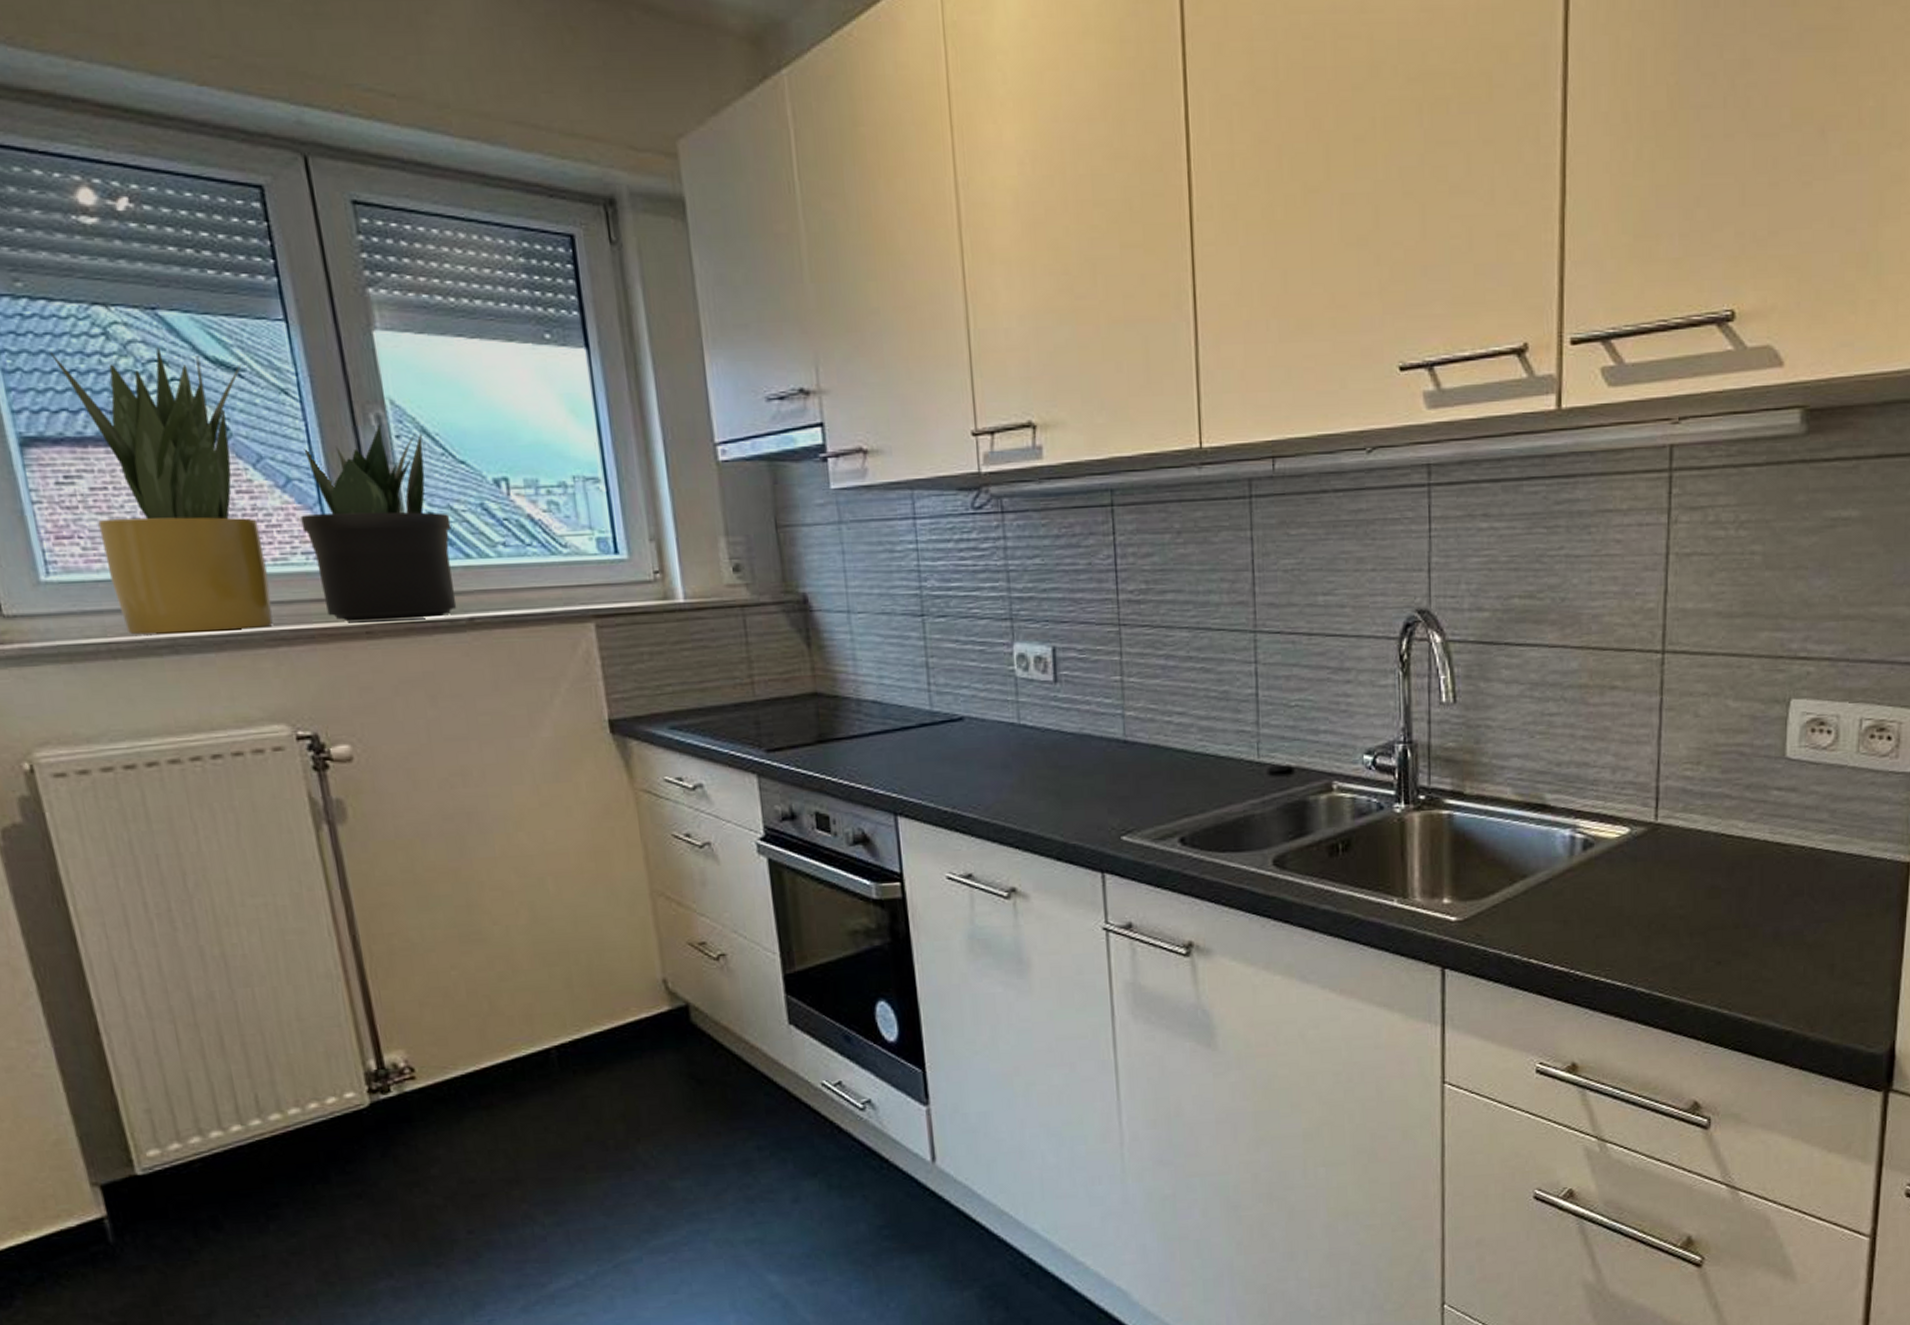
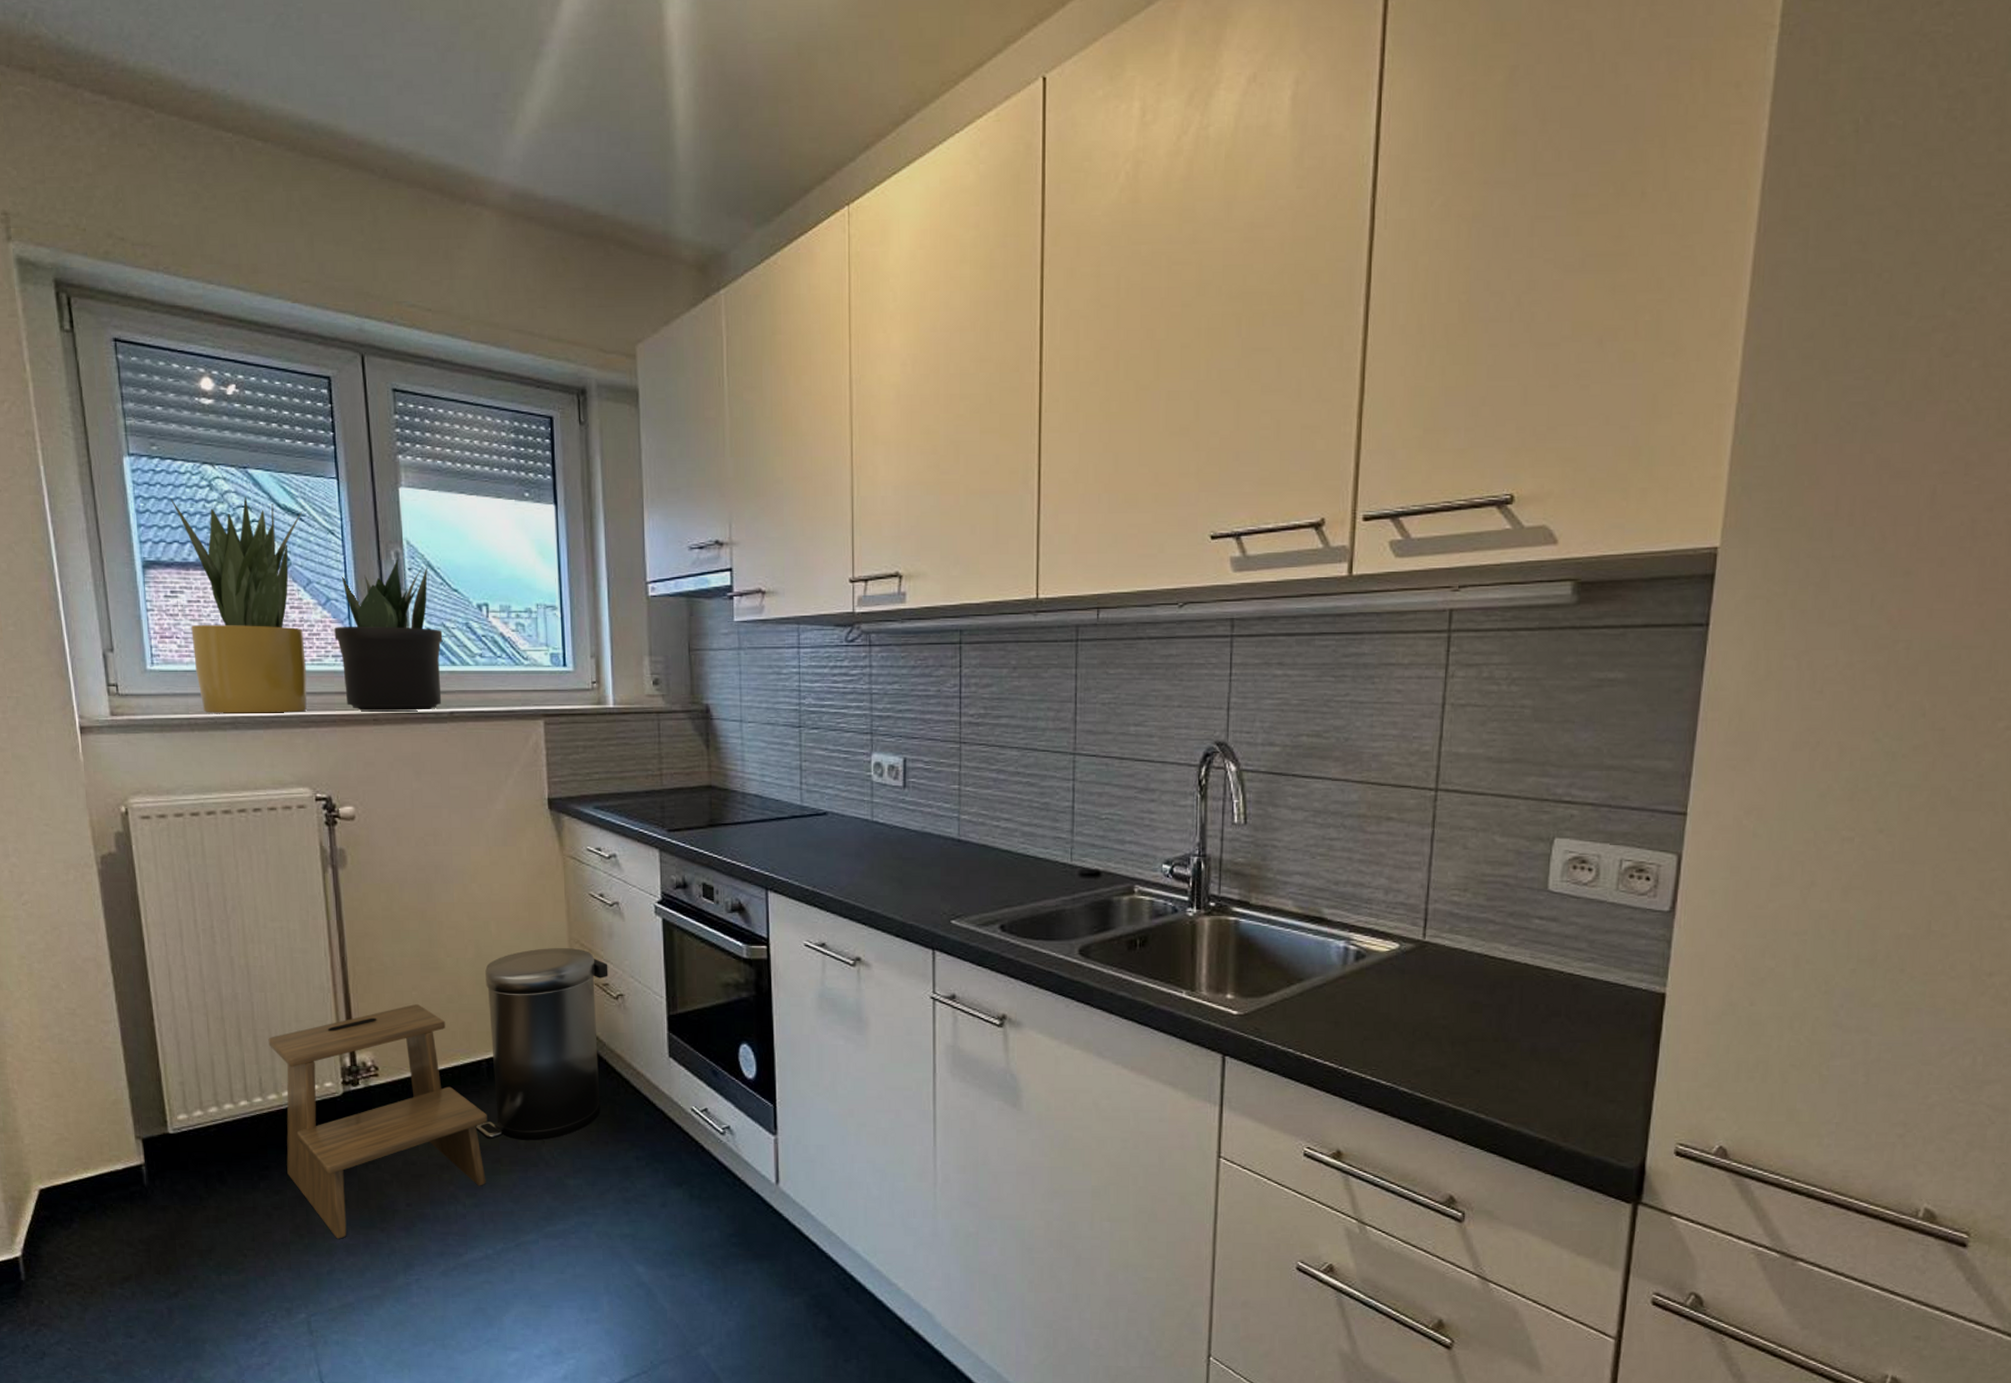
step stool: none [262,986,569,1283] -> present [268,1004,488,1239]
pedal bin: none [545,902,708,1144] -> present [475,948,608,1140]

